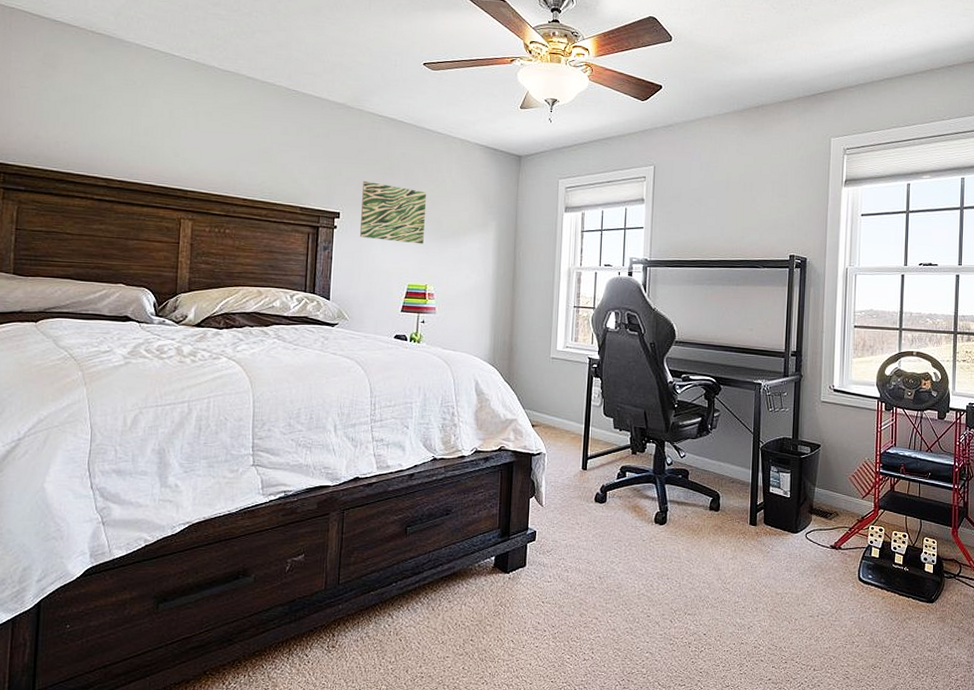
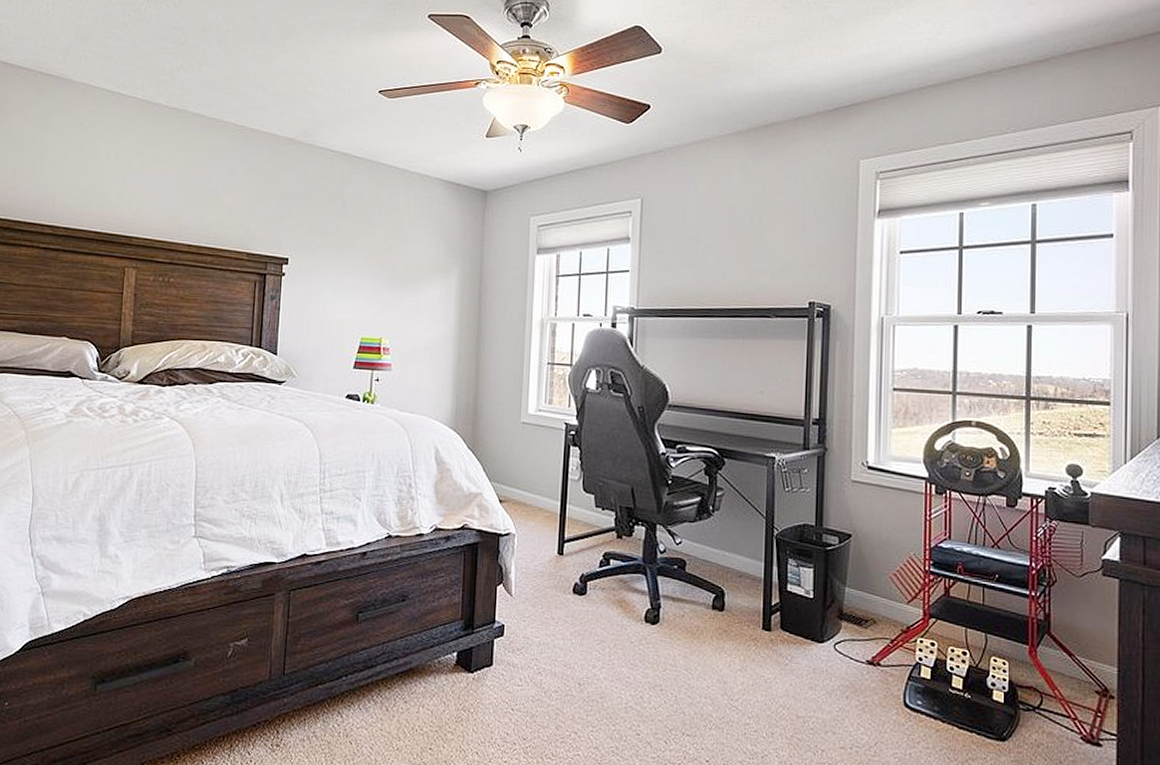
wall art: present [359,180,427,244] -> none [309,222,382,293]

